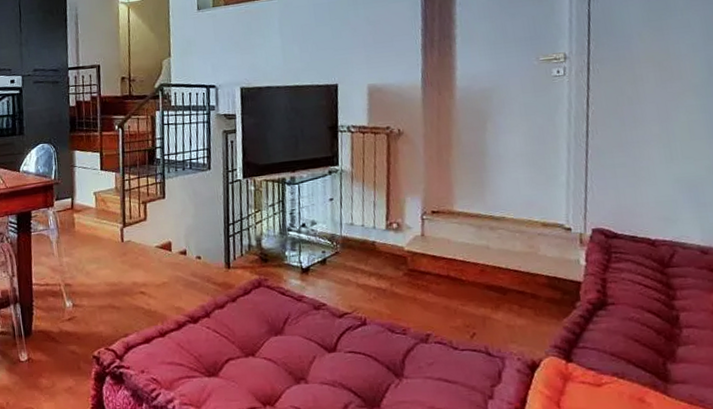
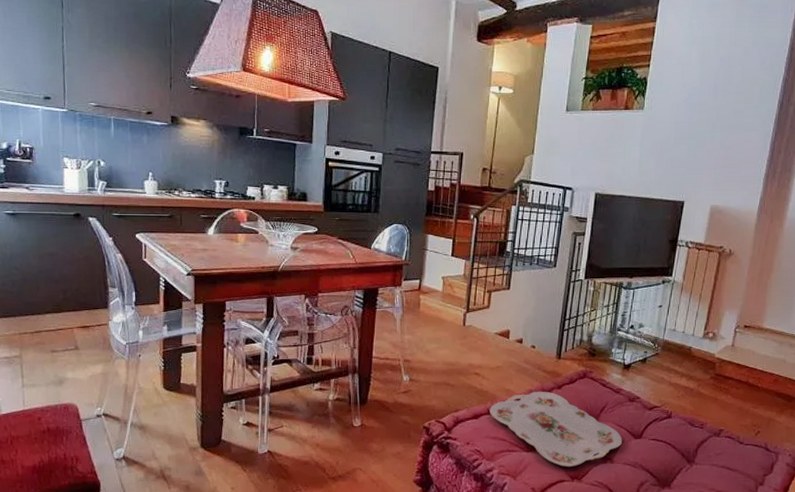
serving tray: none [161,306,314,391] -> present [490,392,622,467]

